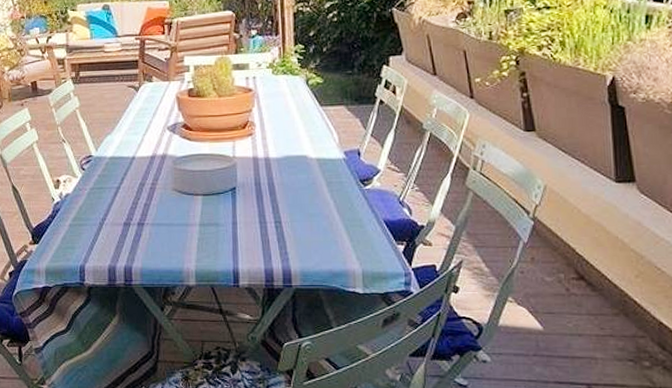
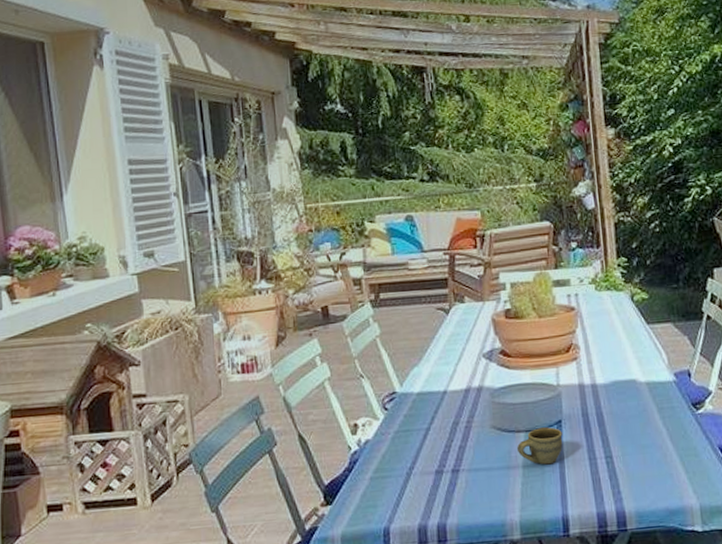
cup: none [194,193,237,225] -> present [516,427,563,465]

